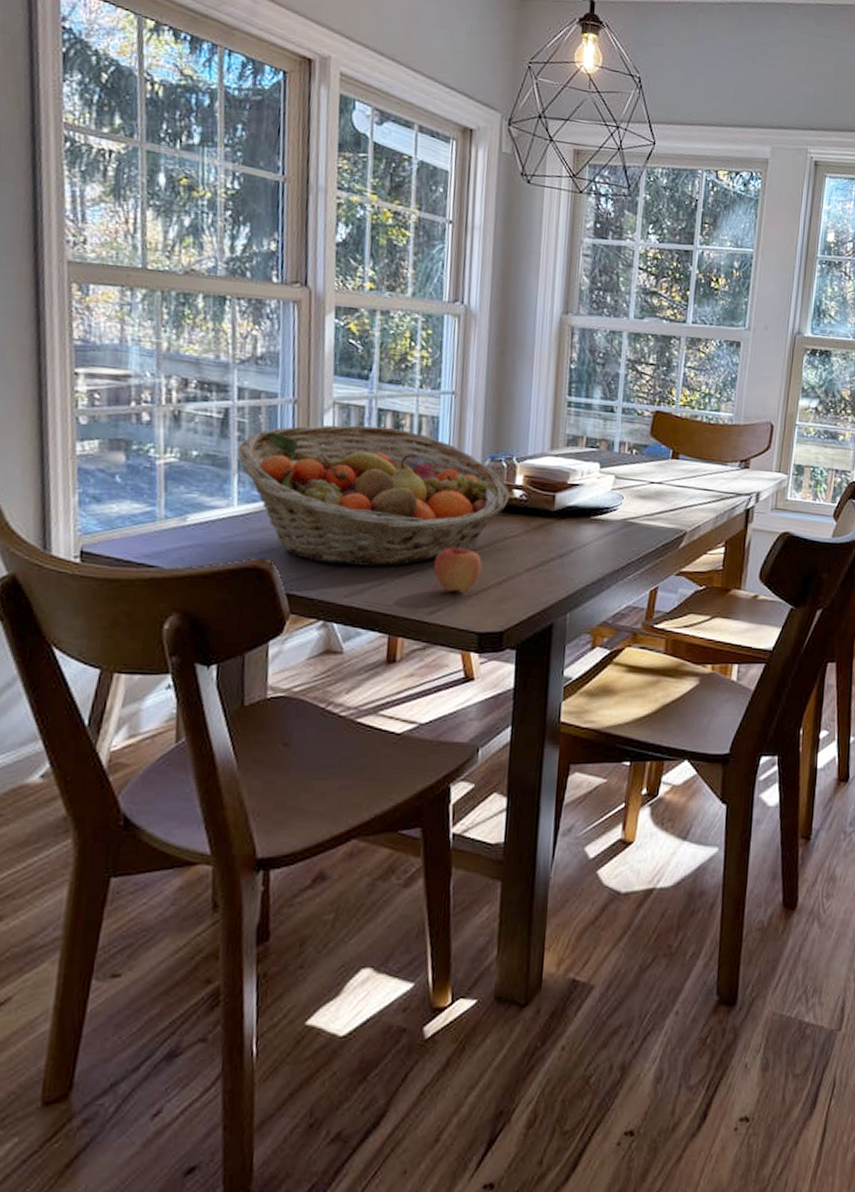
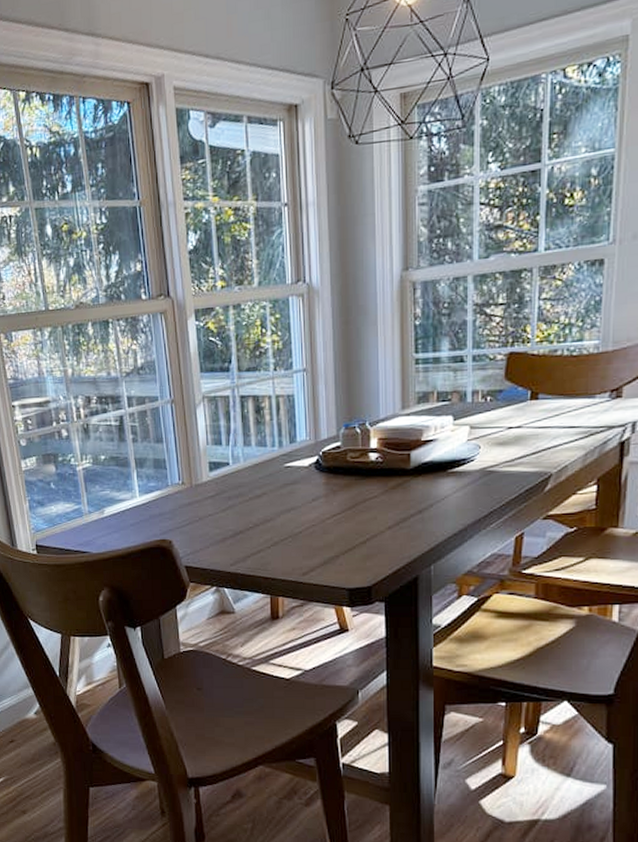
fruit basket: present [237,424,511,567] -> none [133,411,367,538]
apple: present [434,542,482,593] -> none [303,509,346,554]

